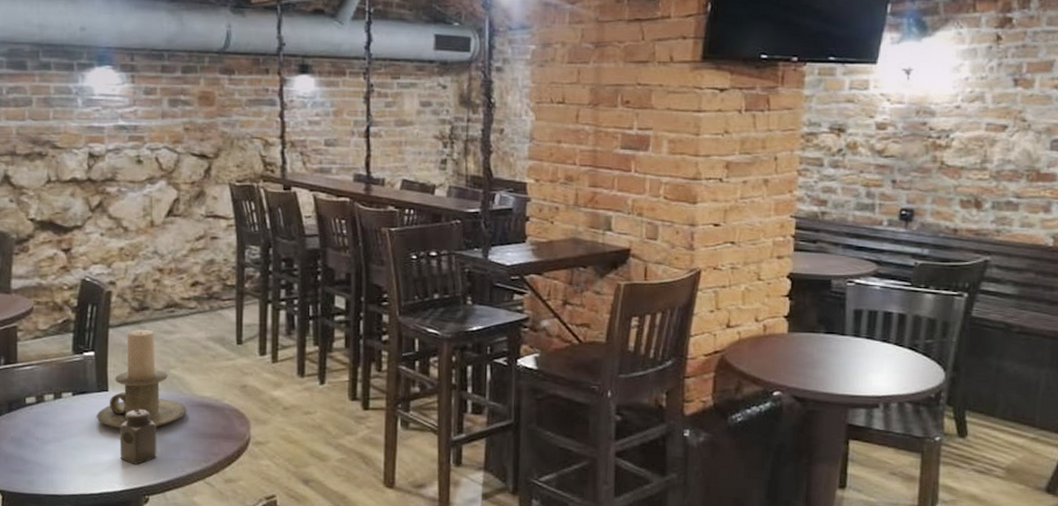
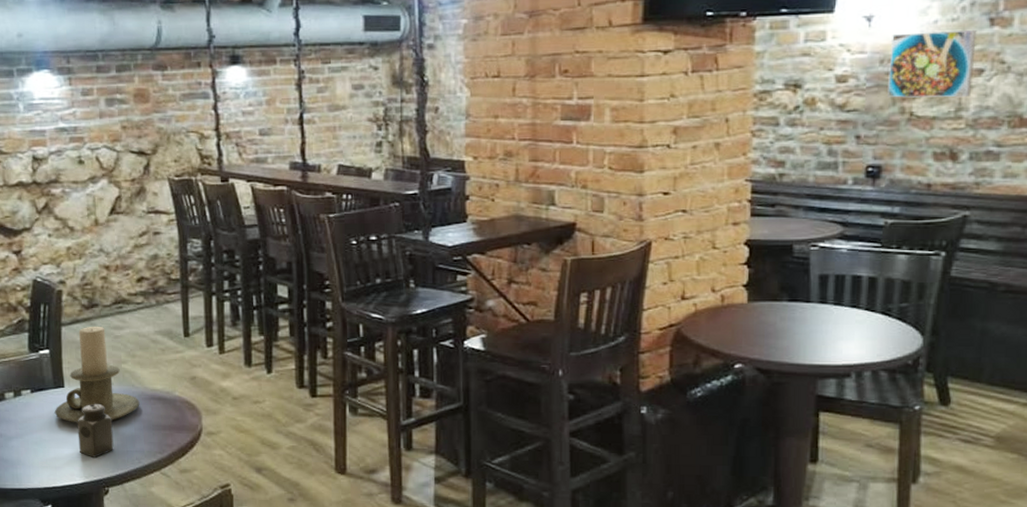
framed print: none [922,87,1002,151] -> present [888,29,977,98]

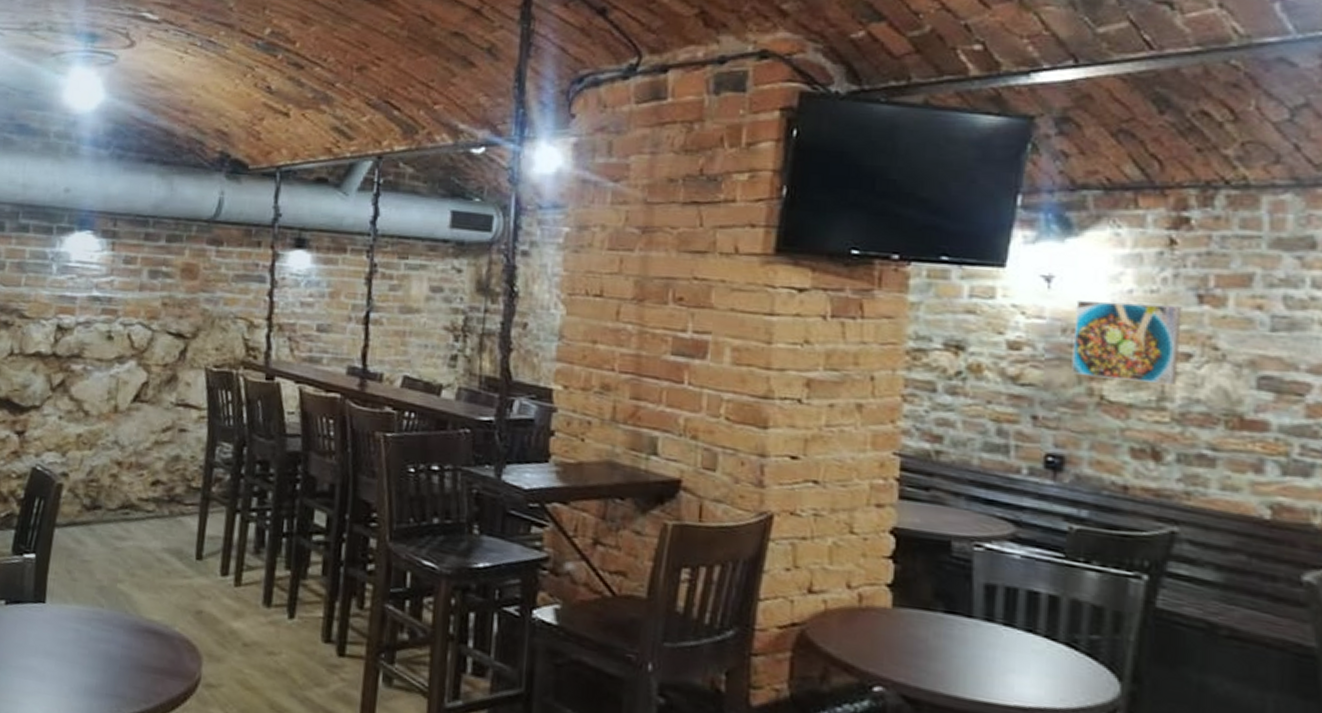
candle holder: present [54,326,140,423] -> none [28,531,131,653]
salt shaker: present [77,404,114,458] -> none [49,628,95,697]

